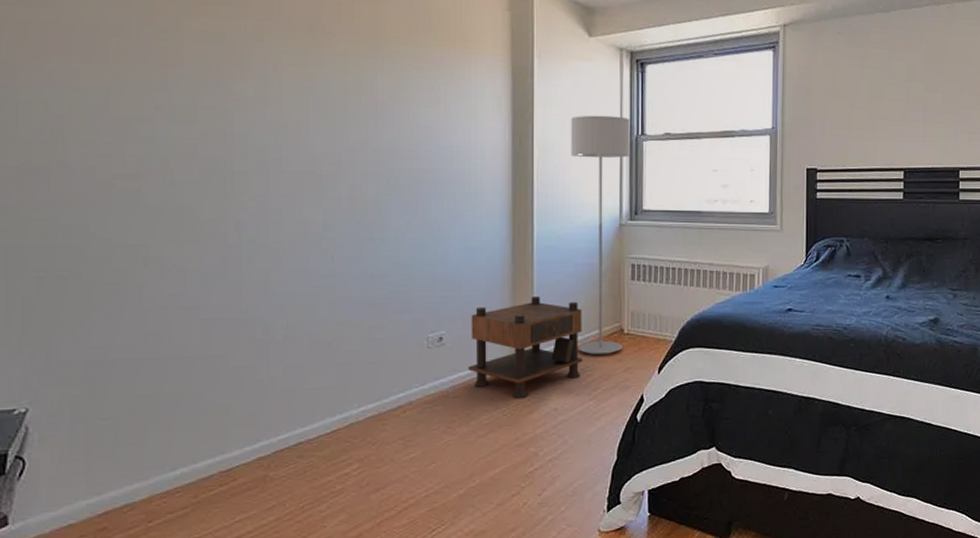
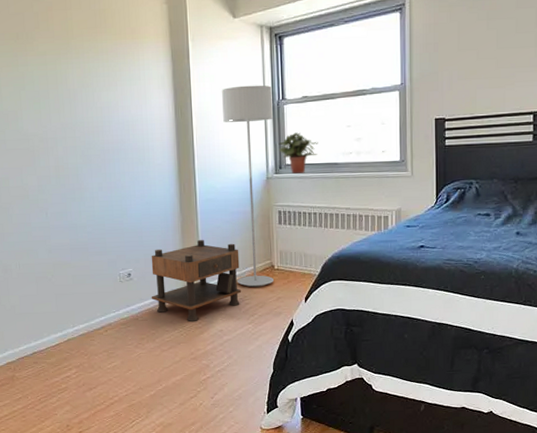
potted plant: none [635,173,681,221] -> present [278,132,318,174]

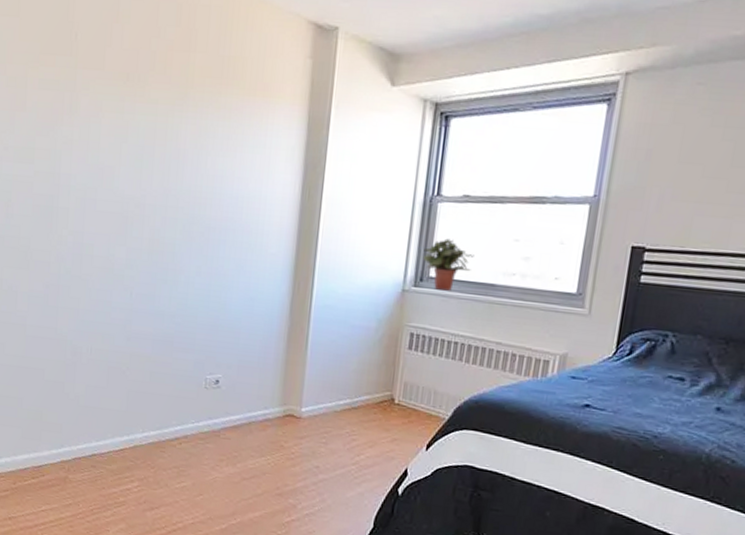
nightstand: present [151,240,242,321] -> none [239,353,354,450]
floor lamp: present [221,85,274,288] -> none [345,171,426,423]

